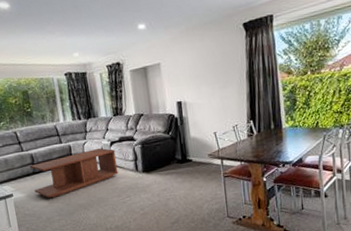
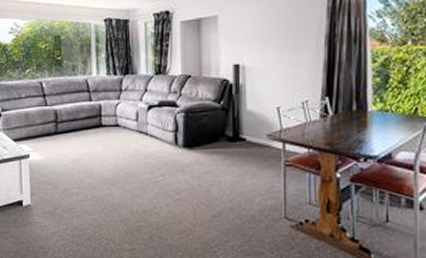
coffee table: present [30,148,118,199] -> none [53,111,154,166]

